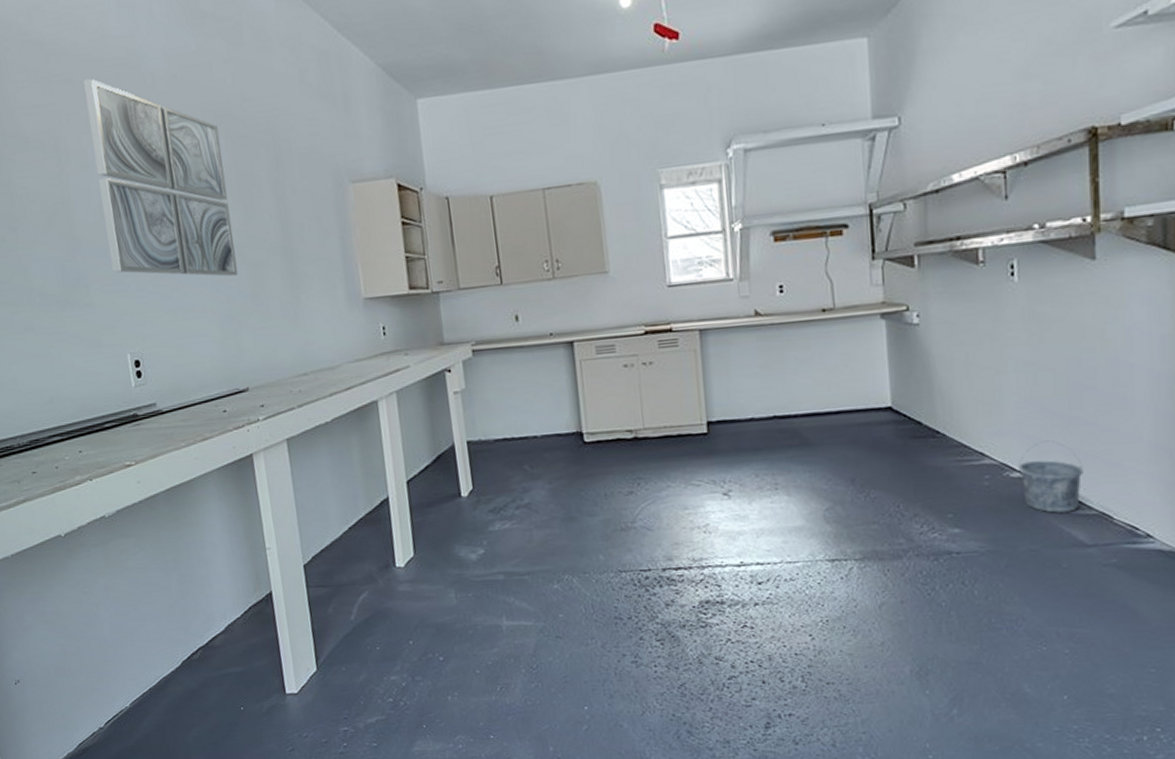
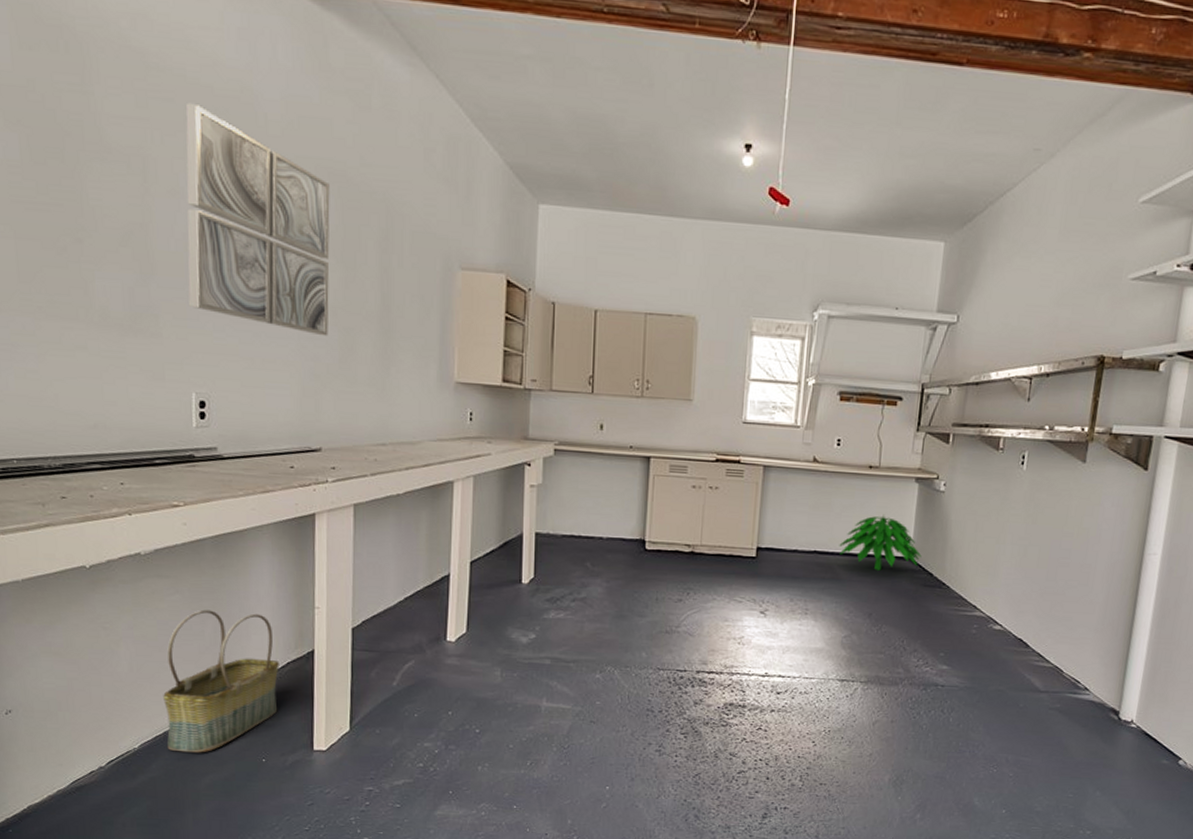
basket: none [140,561,248,707] -> present [163,609,279,753]
indoor plant: none [801,362,904,428] -> present [839,514,922,571]
bucket: present [1018,440,1083,513] -> none [1000,603,1048,663]

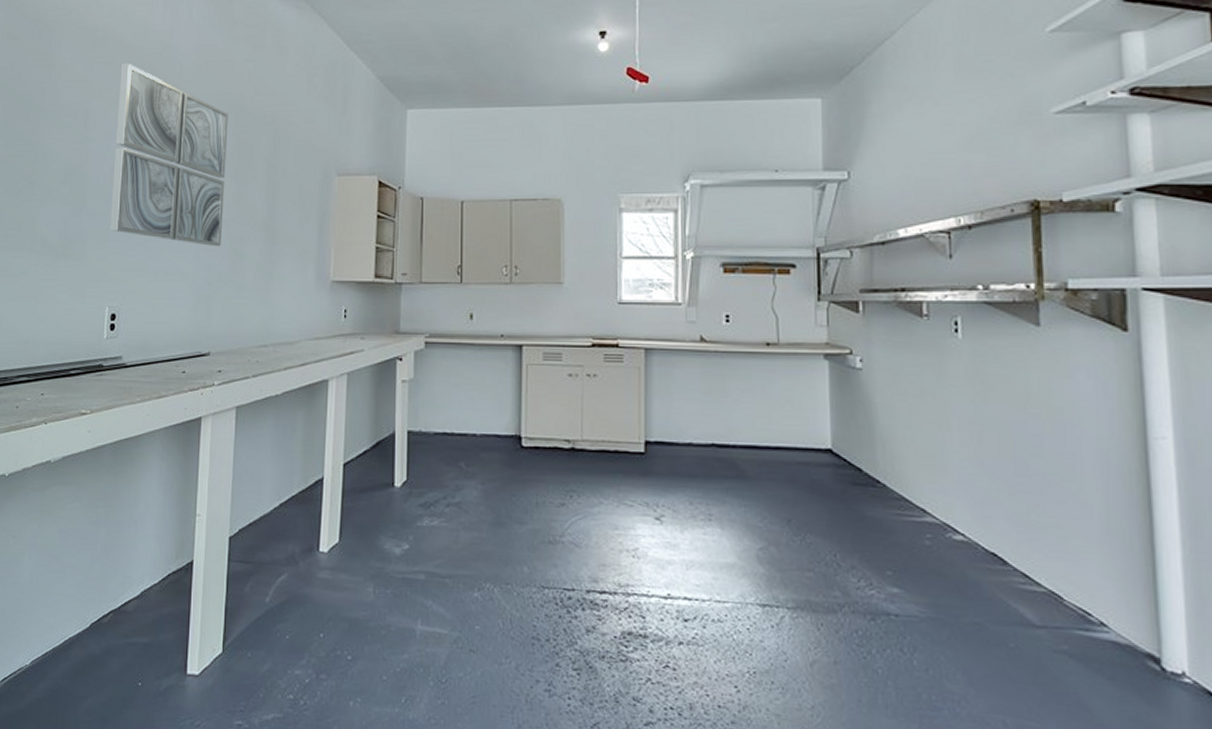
basket: present [163,609,279,753] -> none [54,517,161,673]
indoor plant: present [839,514,922,571] -> none [741,398,845,466]

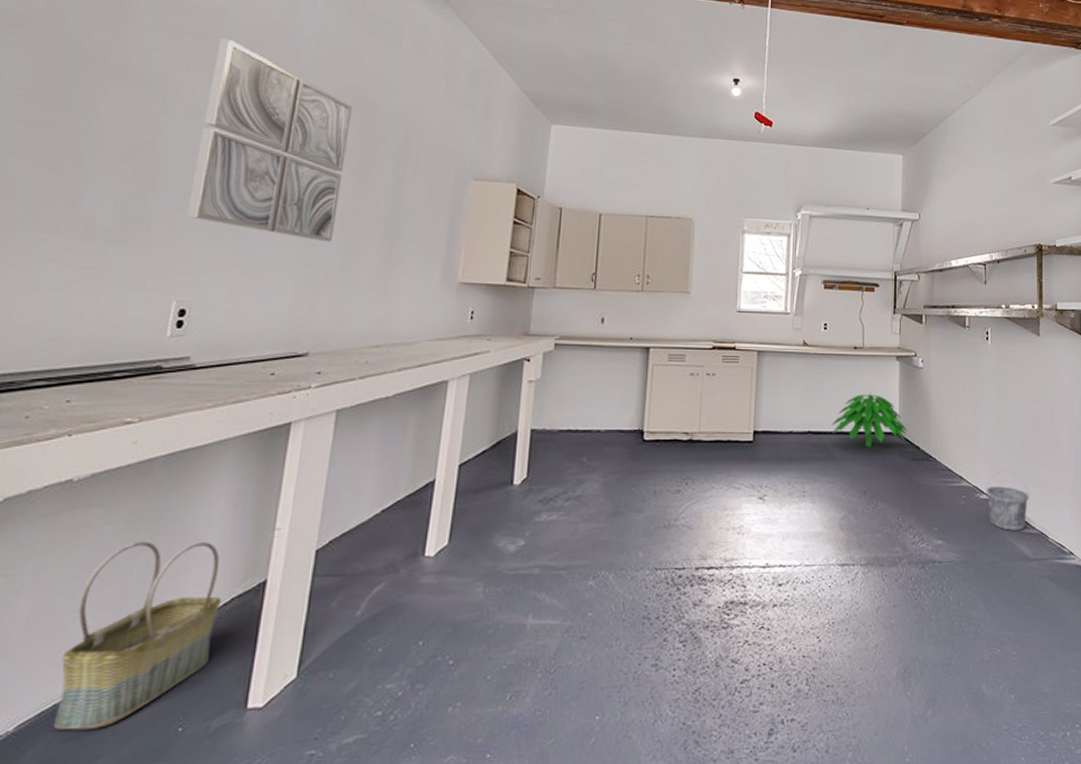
basket: none [54,517,161,673] -> present [52,541,221,730]
indoor plant: none [741,398,845,466] -> present [831,392,908,447]
bucket: none [962,505,1031,586] -> present [986,470,1029,531]

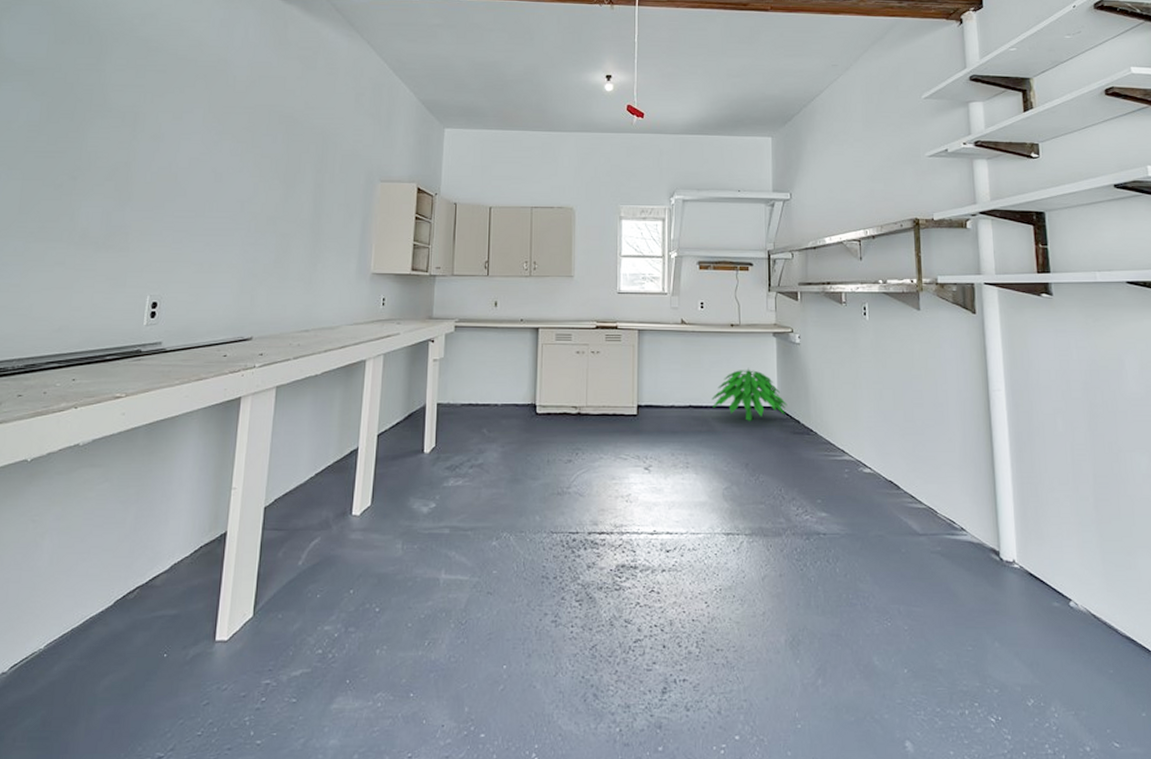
basket: present [52,541,221,730] -> none [72,496,192,651]
wall art: present [187,38,352,243] -> none [155,72,279,242]
bucket: present [986,470,1029,531] -> none [869,445,915,505]

